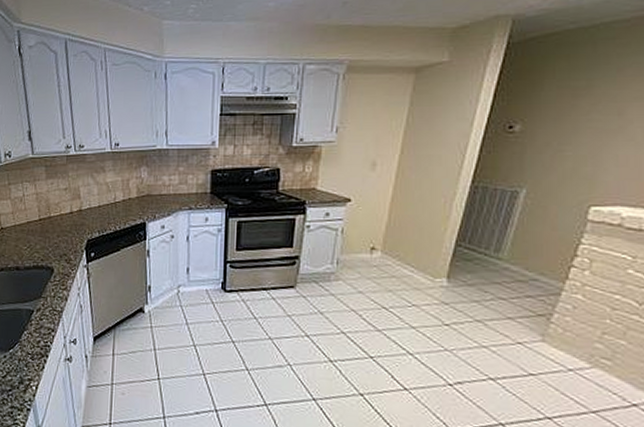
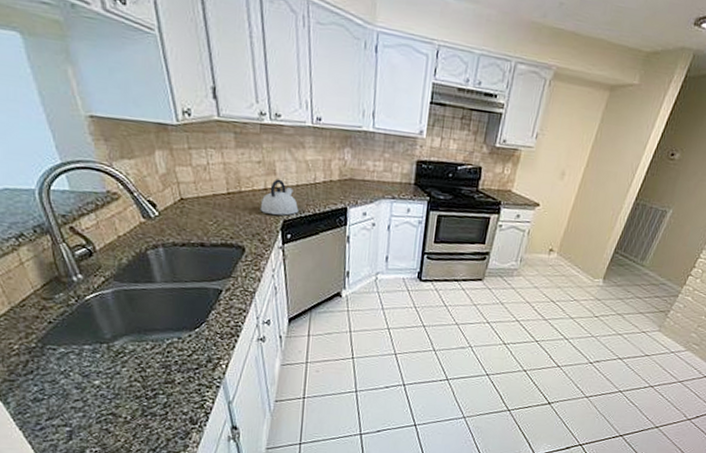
kettle: none [67,202,101,235] -> present [260,179,299,216]

